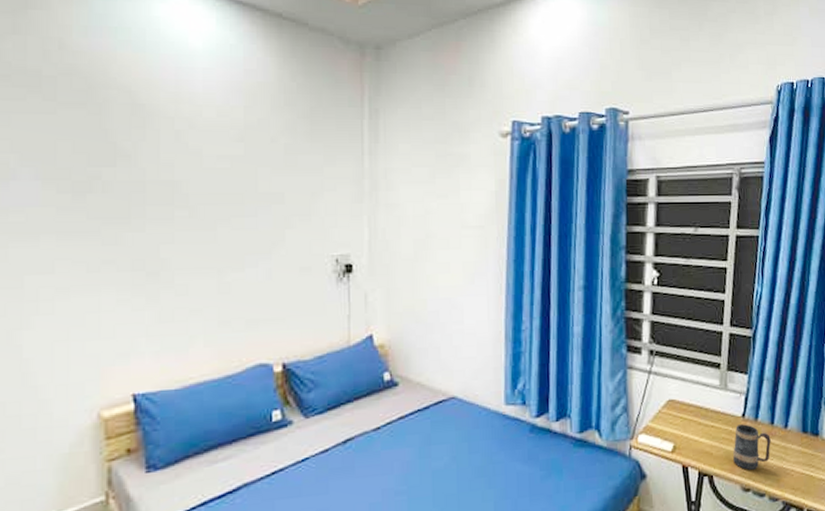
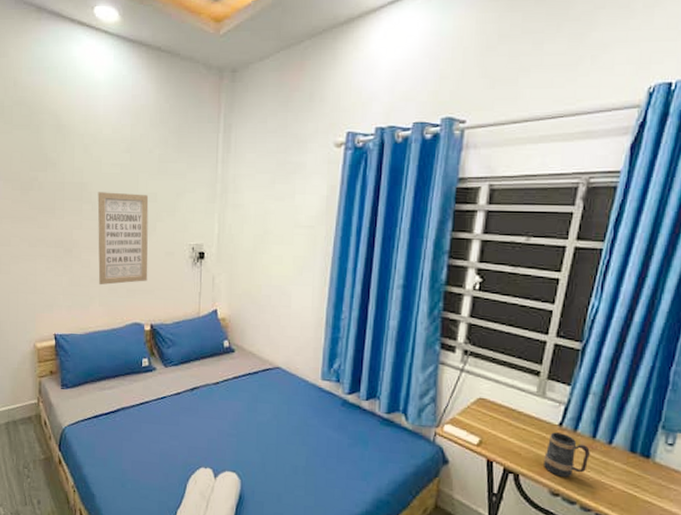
wall art: none [197,193,276,318] -> present [97,192,149,285]

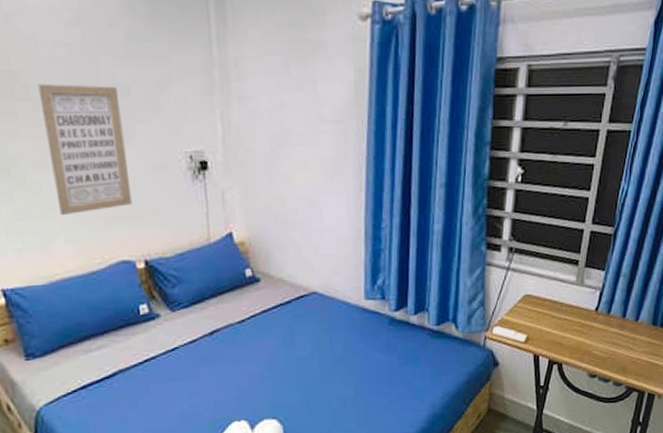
mug: present [544,432,590,477] -> none [583,317,621,359]

